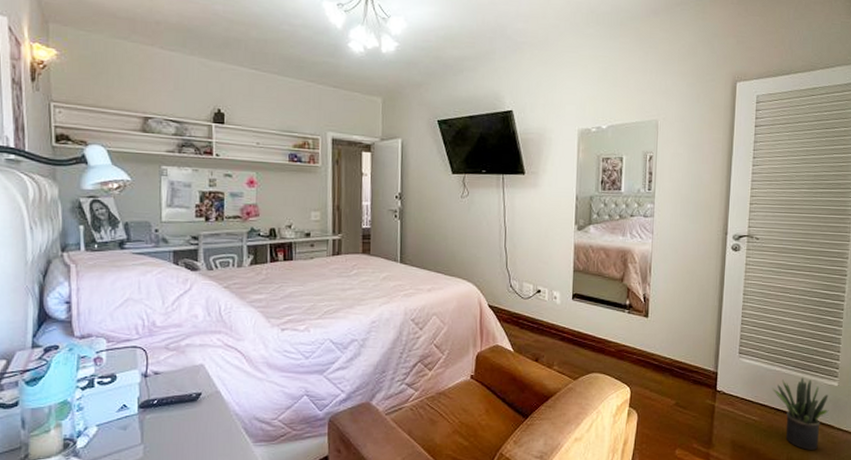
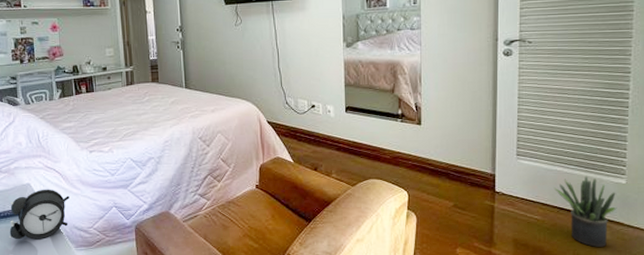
alarm clock: none [170,371,252,432] -> present [9,189,70,240]

